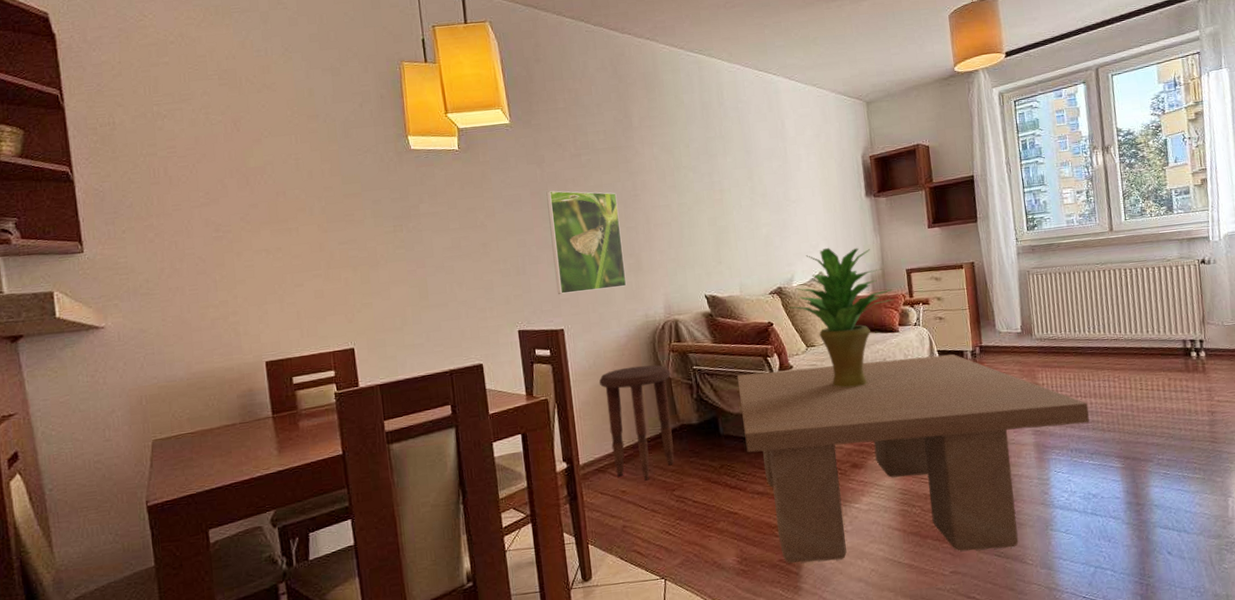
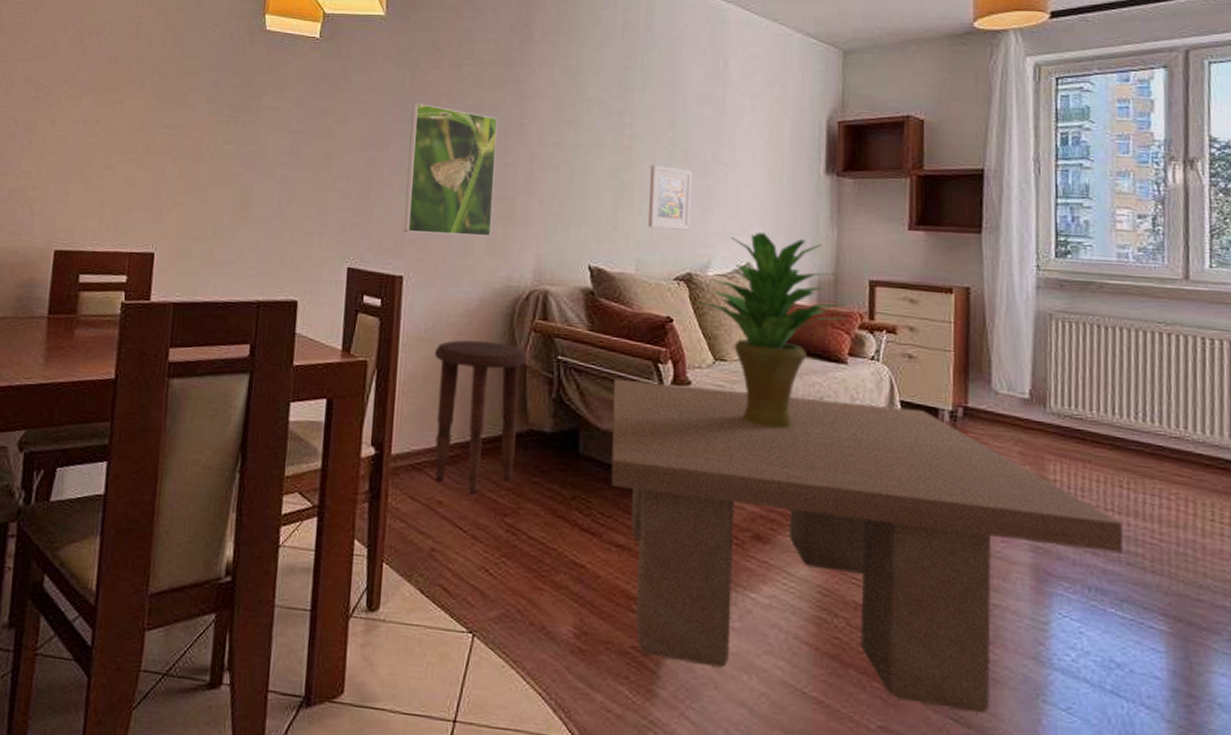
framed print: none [739,209,775,259] -> present [647,165,693,230]

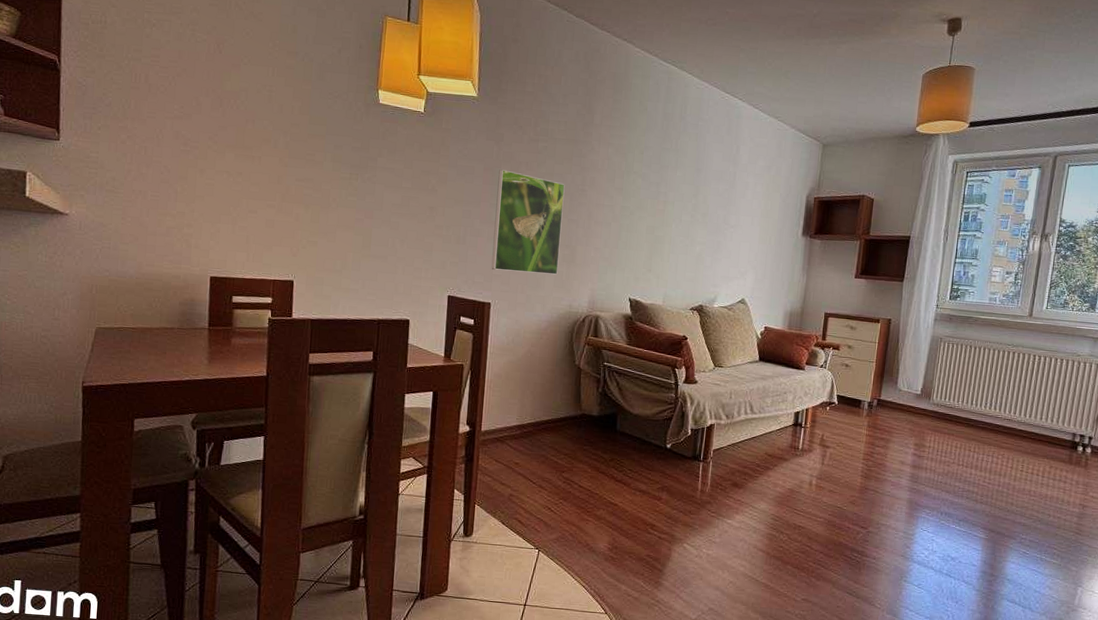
side table: present [434,340,527,494] -> none [513,350,582,458]
coffee table: present [611,379,1124,714] -> none [638,379,968,590]
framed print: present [647,165,693,230] -> none [673,225,708,274]
potted plant: present [697,233,846,429] -> none [705,277,808,414]

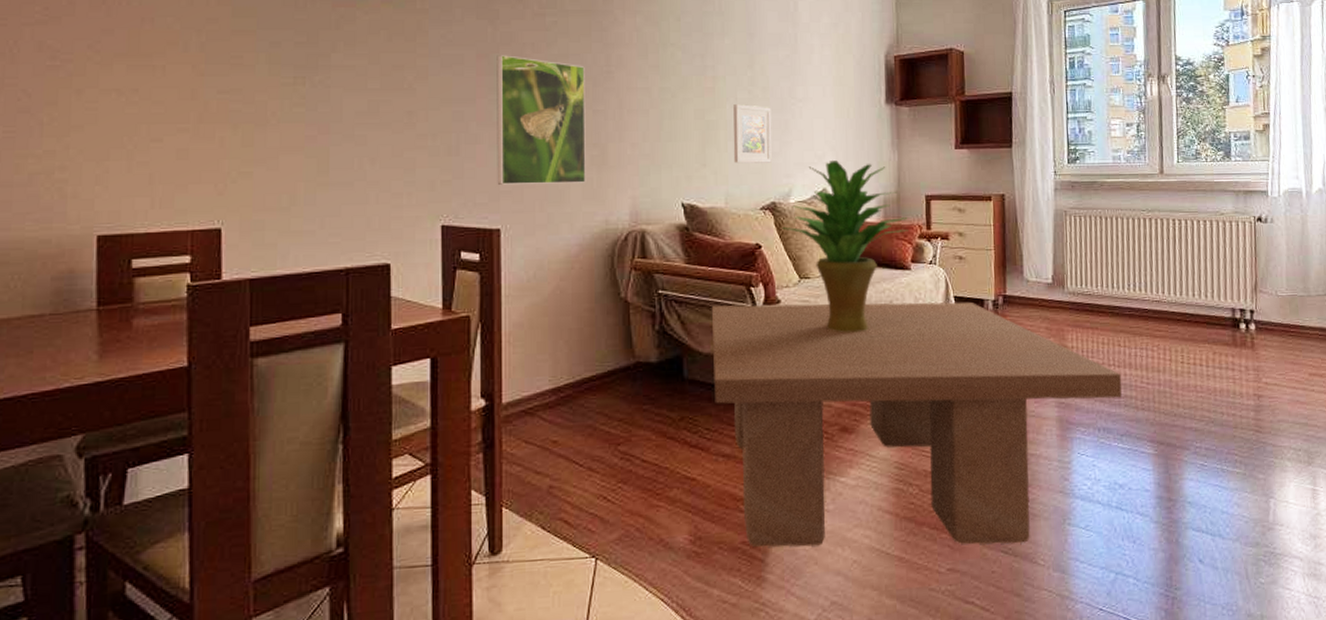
coffee table: none [638,379,968,590] -> present [711,301,1122,548]
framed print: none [673,225,708,274] -> present [733,104,772,164]
potted plant: none [705,277,808,414] -> present [782,160,908,333]

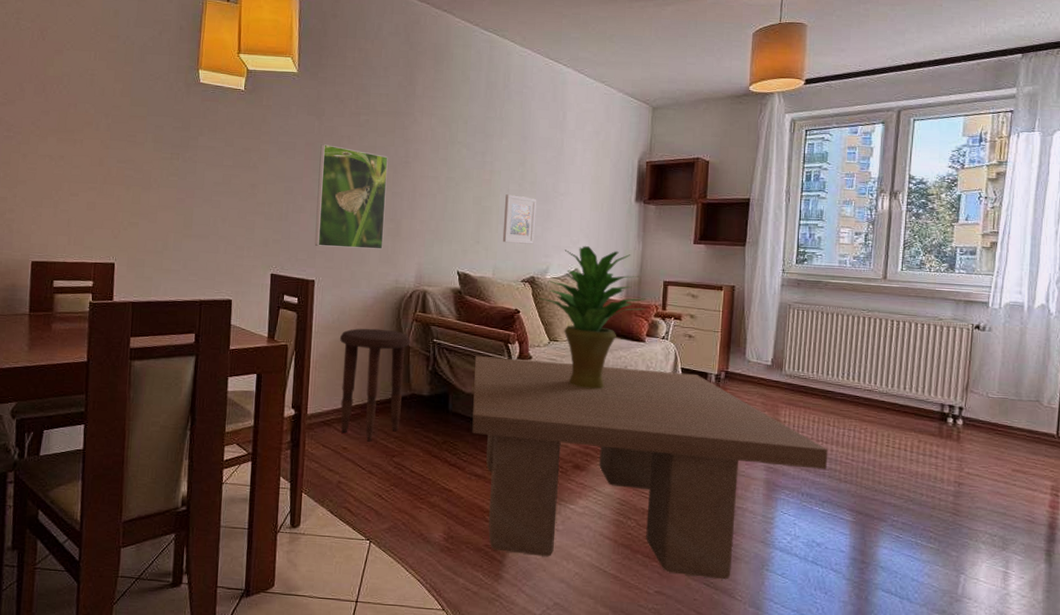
side table: none [538,283,630,430] -> present [339,328,411,442]

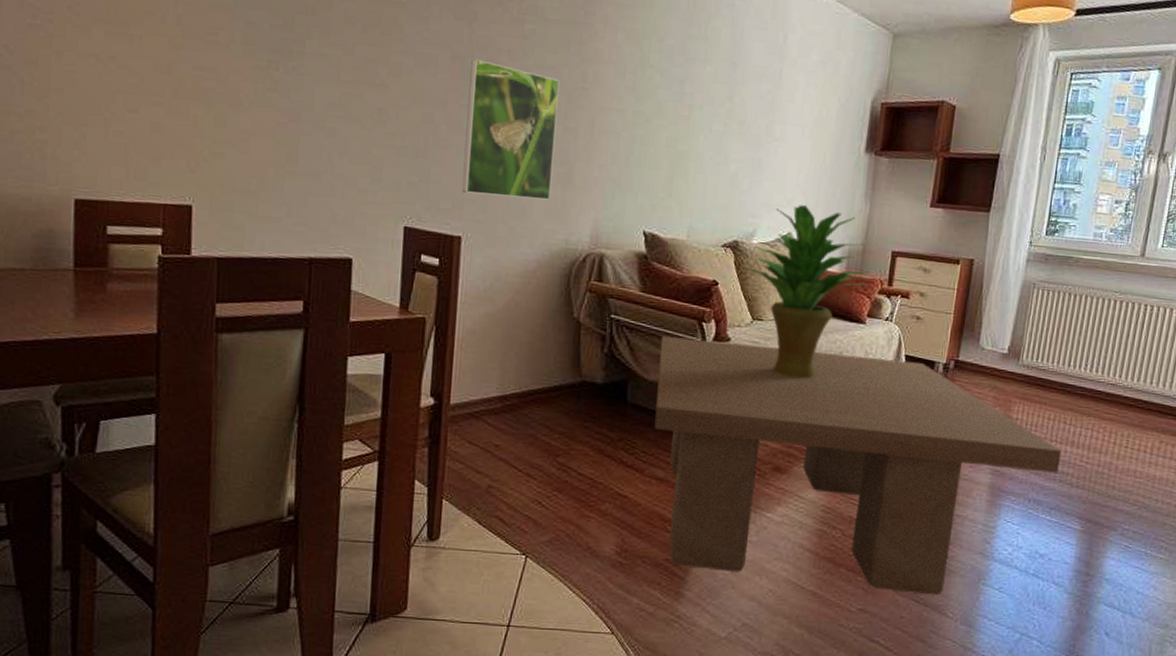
side table: present [339,328,411,442] -> none [492,299,582,438]
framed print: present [502,194,537,244] -> none [700,136,746,201]

